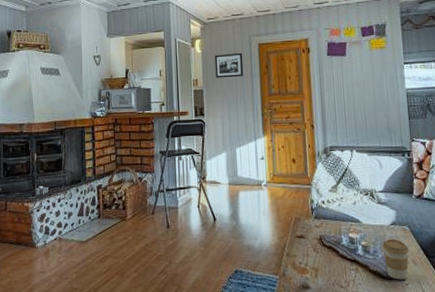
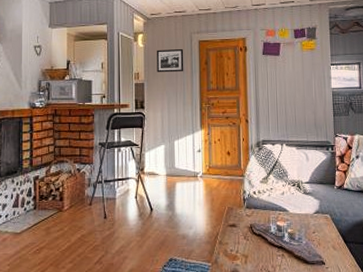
coffee cup: present [382,239,410,280] -> none [306,226,330,264]

